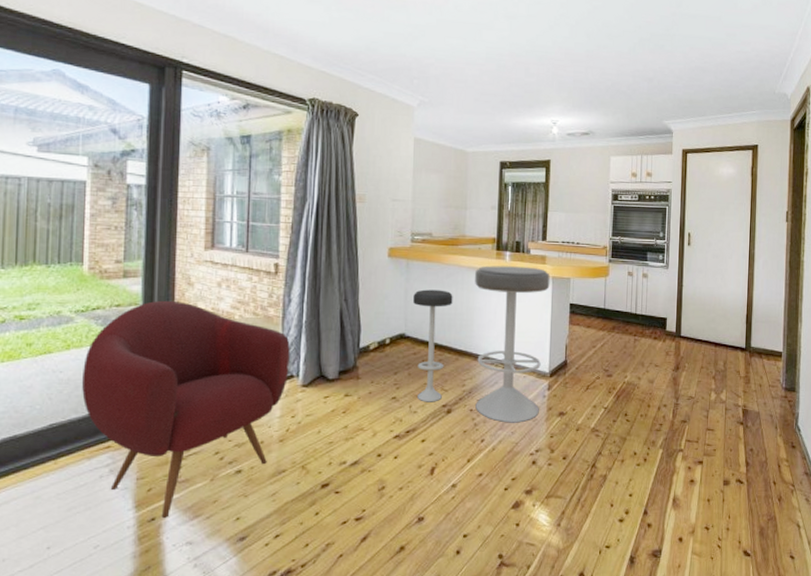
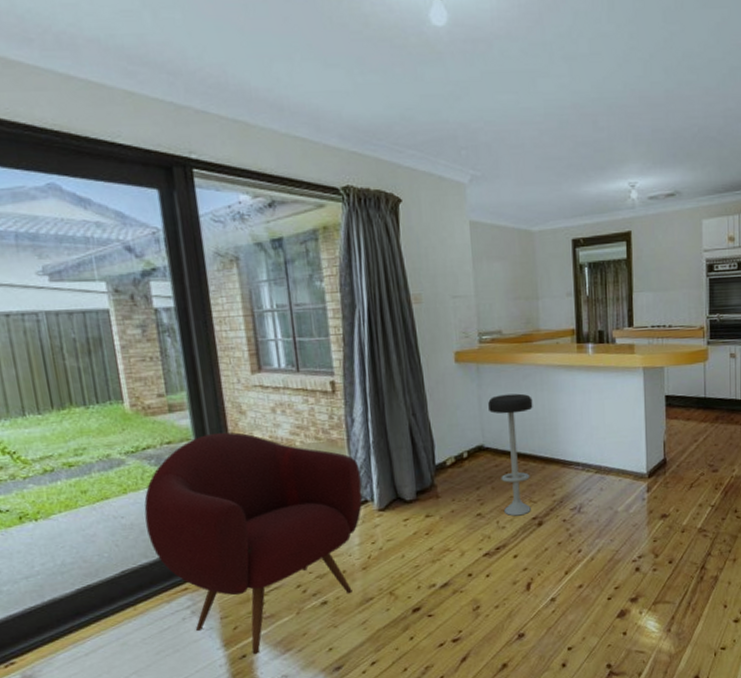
bar stool: present [475,266,550,423] -> none [555,358,641,531]

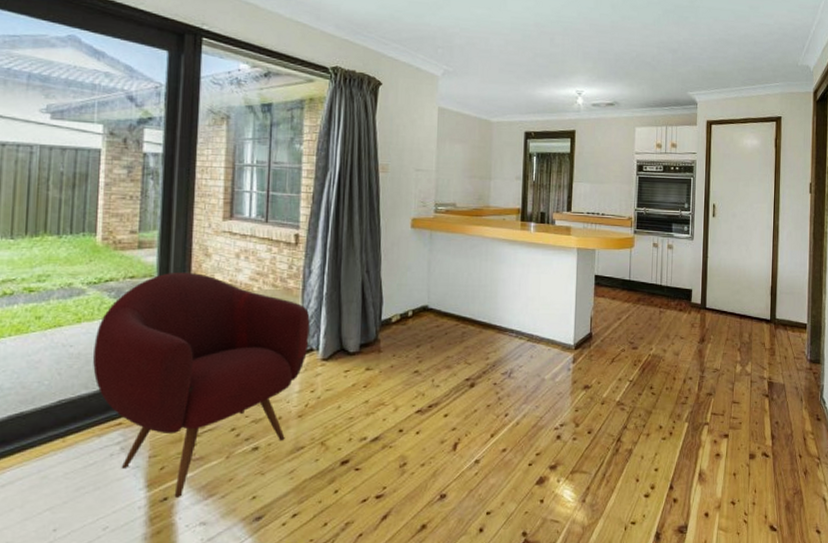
bar stool: present [488,393,533,517] -> none [436,261,477,376]

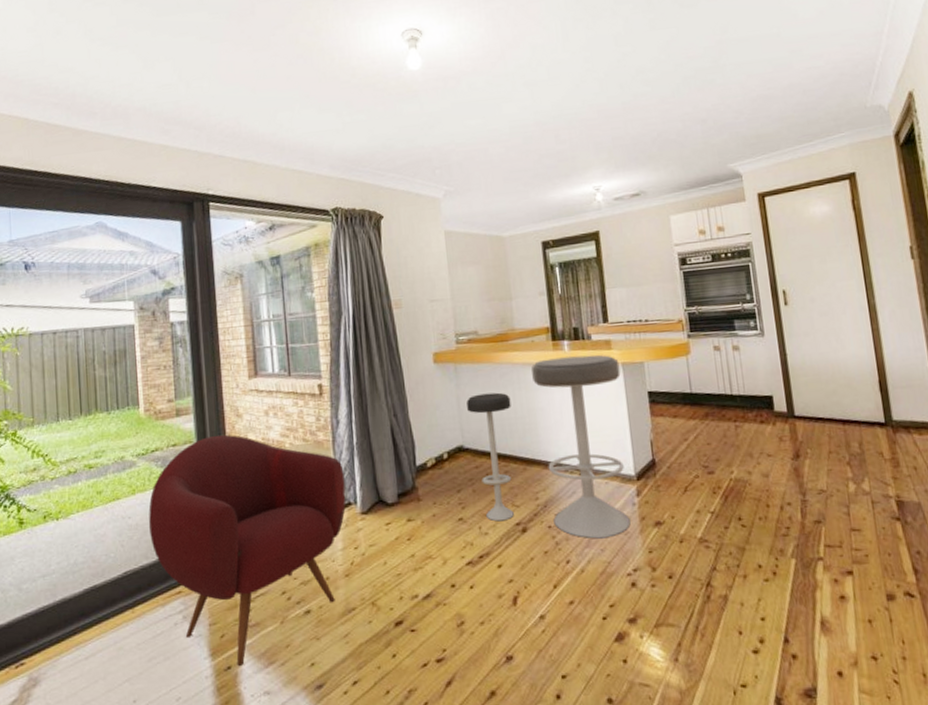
bar stool: none [436,261,477,376] -> present [467,392,514,522]
bar stool: none [499,237,575,397] -> present [531,355,631,539]

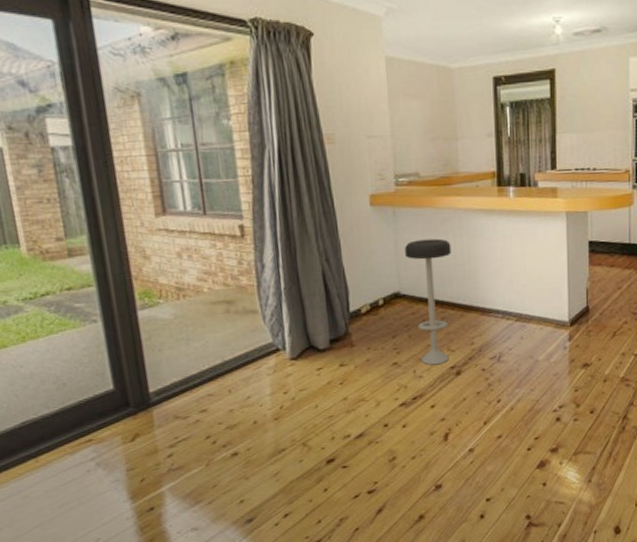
armchair: present [148,434,346,666] -> none [44,278,274,507]
bar stool: present [531,355,631,539] -> none [474,202,564,380]

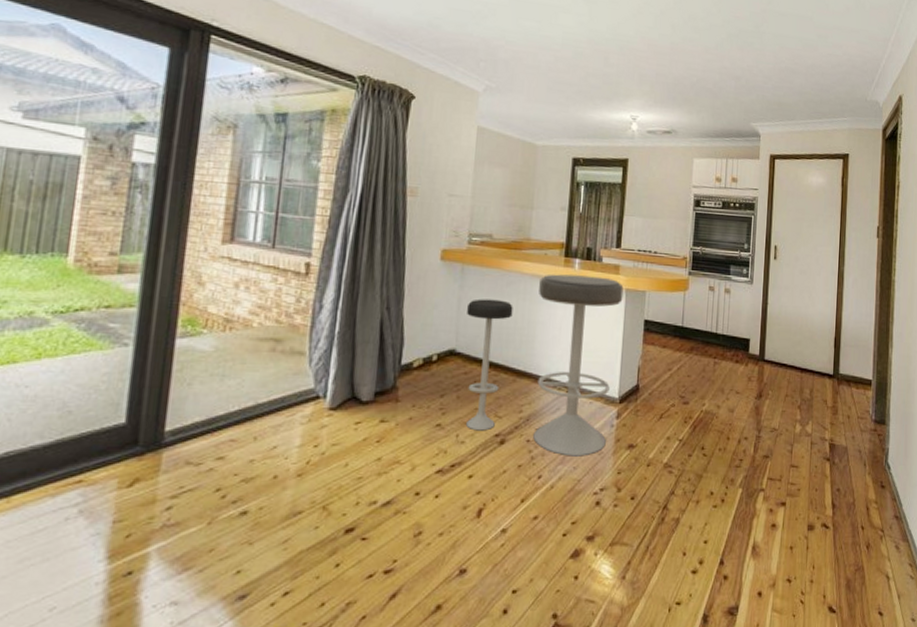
bar stool: none [474,202,564,380] -> present [533,274,624,456]

